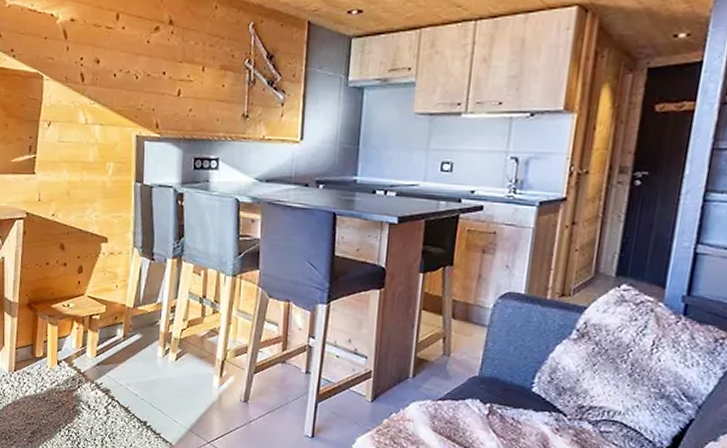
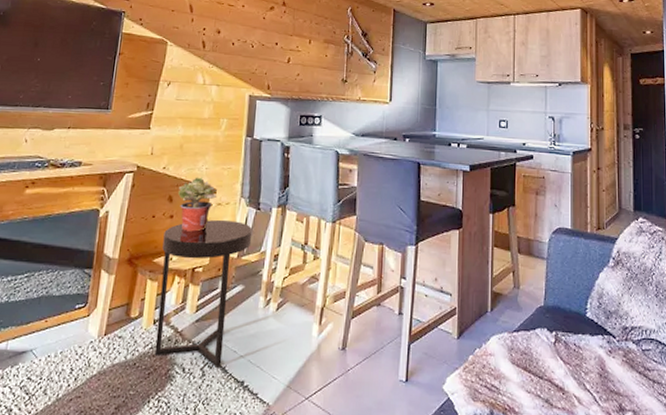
side table: none [59,269,148,407] -> present [154,219,253,367]
potted plant: none [68,225,108,280] -> present [177,177,217,232]

